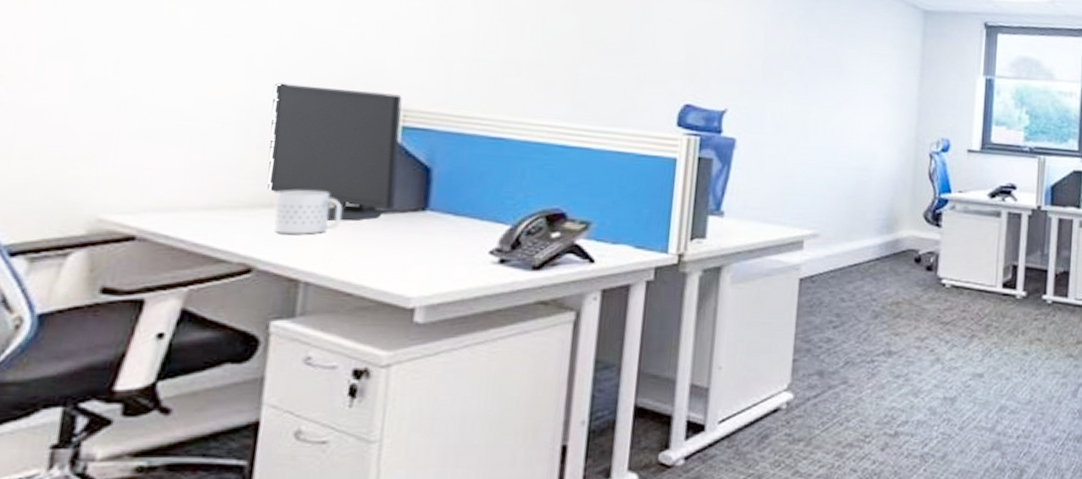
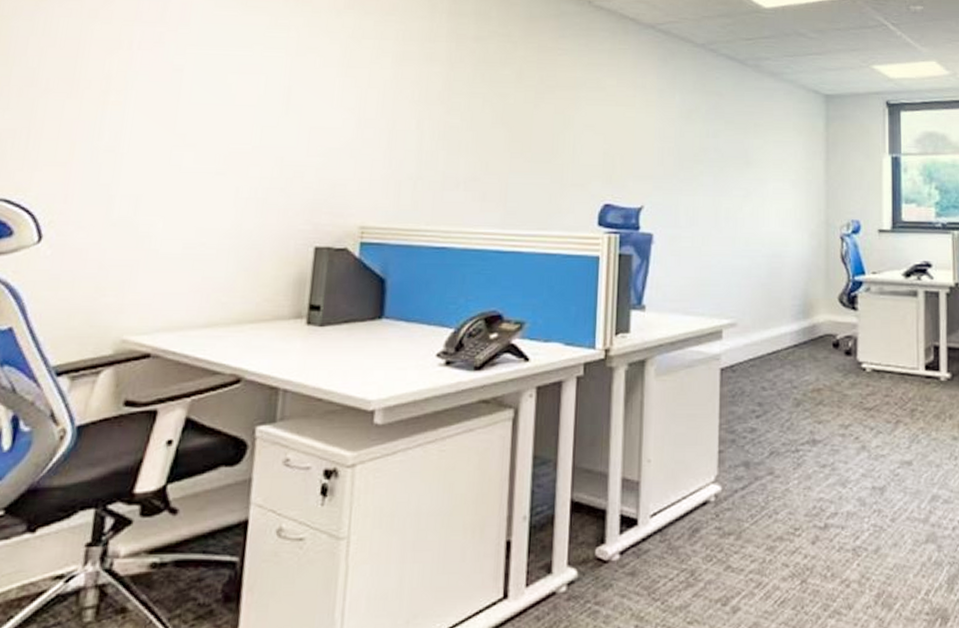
computer monitor: present [268,83,403,221] -> none [253,211,360,332]
mug: present [274,190,342,235] -> none [258,306,313,347]

